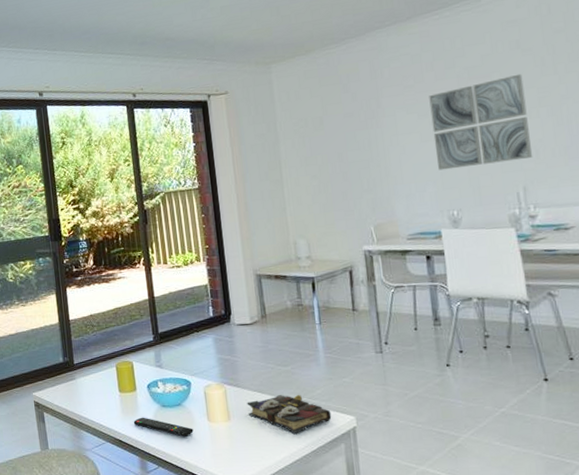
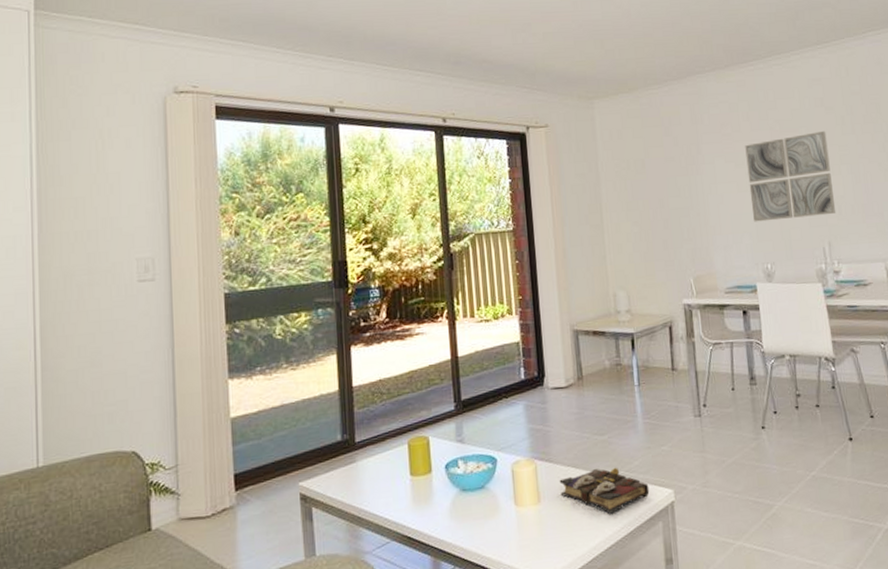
remote control: present [133,417,194,437] -> none [426,505,498,527]

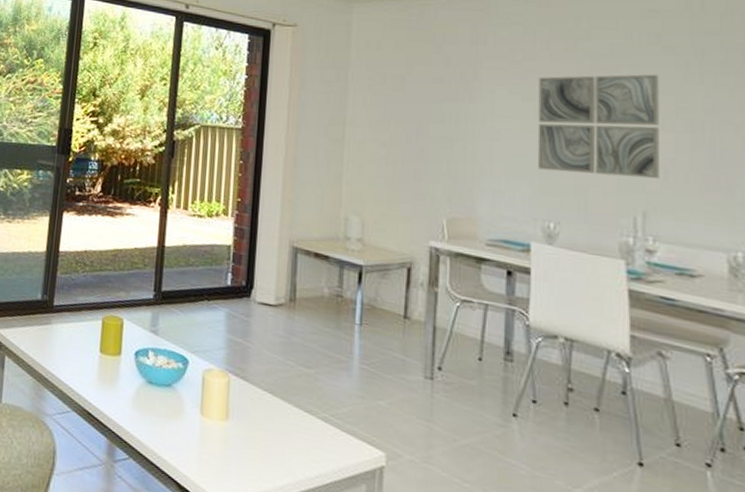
book: present [559,467,650,514] -> none [251,402,356,457]

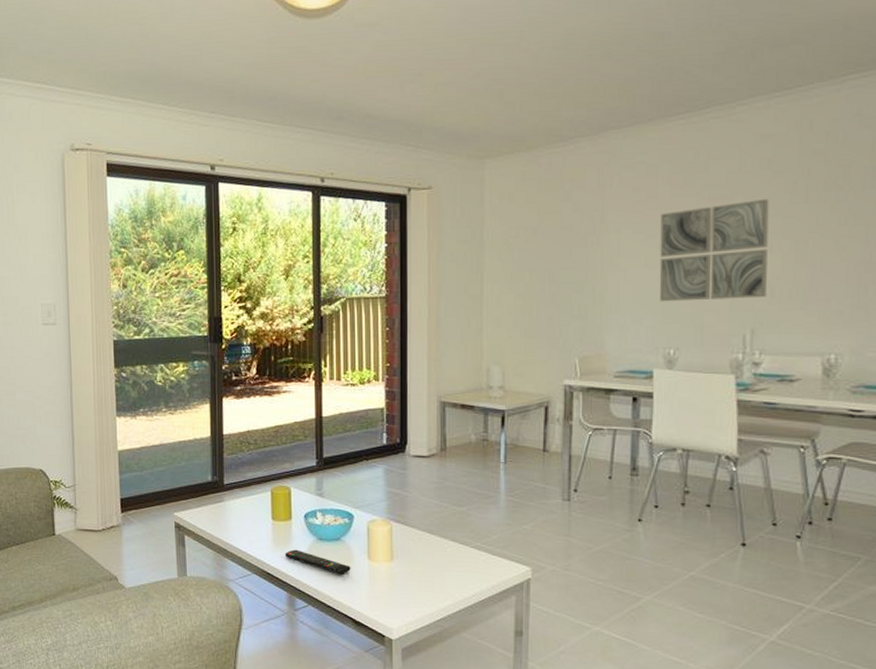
remote control: none [109,389,181,428] -> present [285,549,351,575]

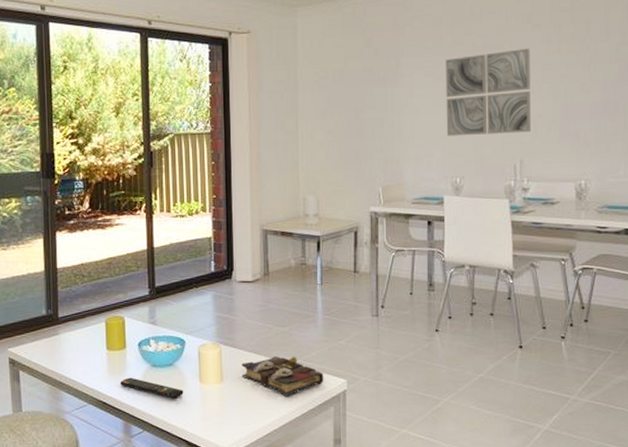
book: none [413,538,505,581] -> present [241,356,324,396]

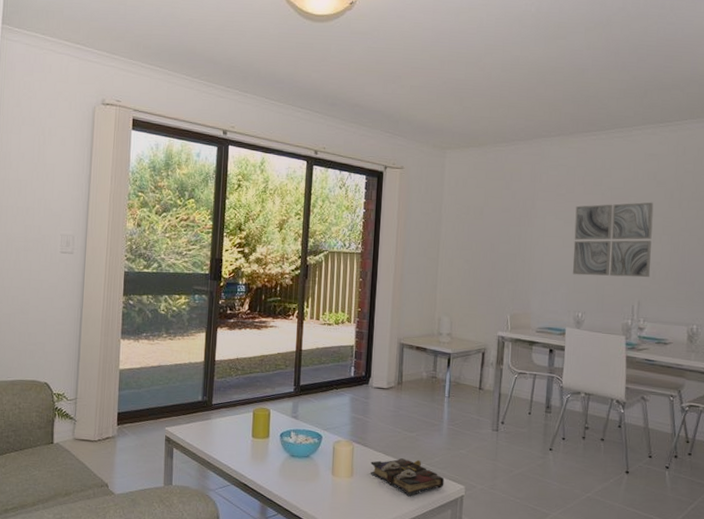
remote control: present [120,377,184,399] -> none [260,464,317,488]

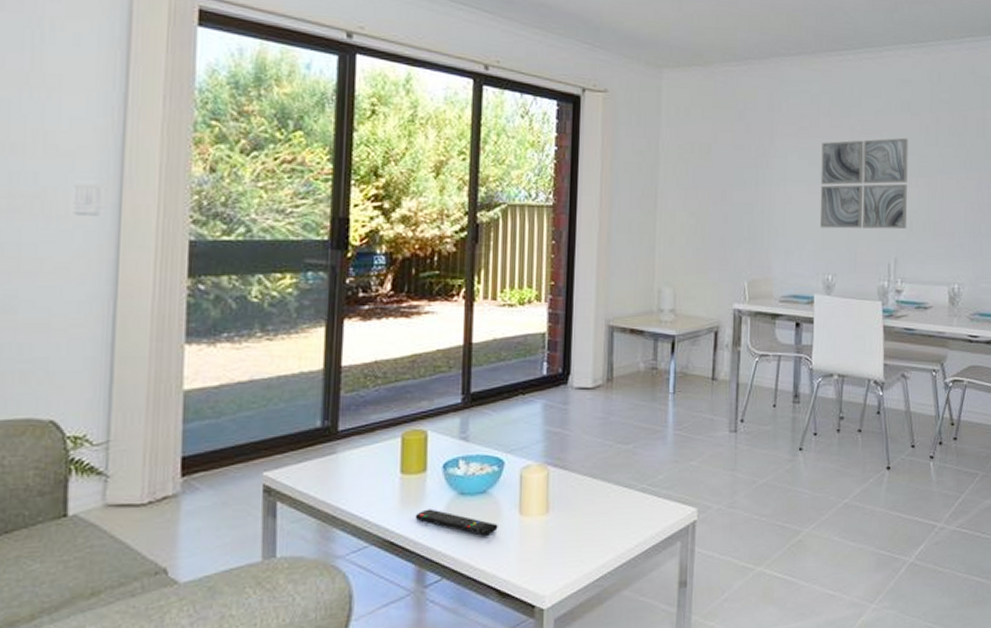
remote control: none [260,464,317,488] -> present [415,509,498,536]
book: present [370,458,445,496] -> none [572,480,671,530]

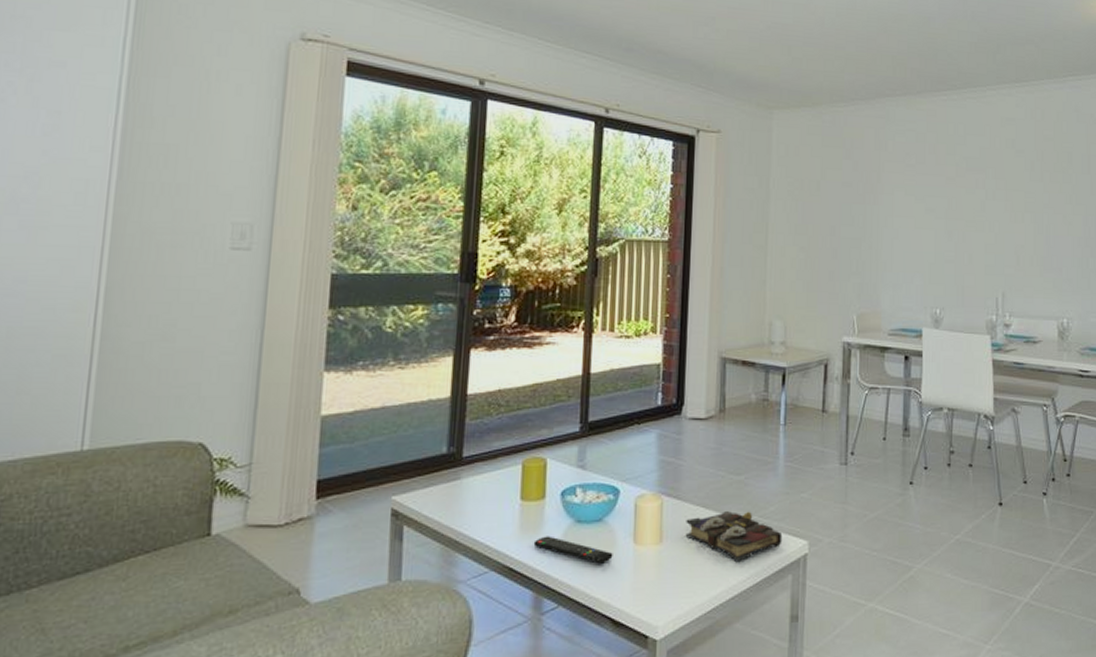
book: none [572,480,671,530] -> present [685,511,783,561]
wall art: present [820,137,909,230] -> none [927,174,1014,264]

